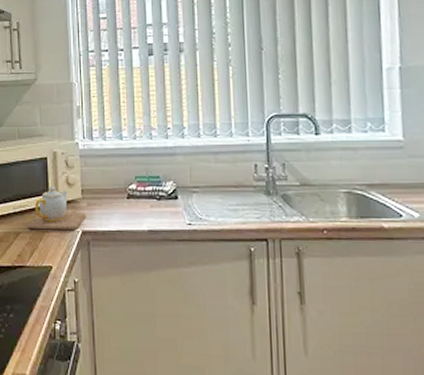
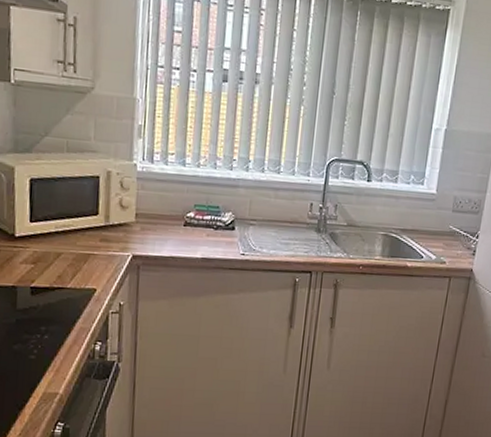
teapot: present [27,185,87,231] -> none [70,206,139,254]

